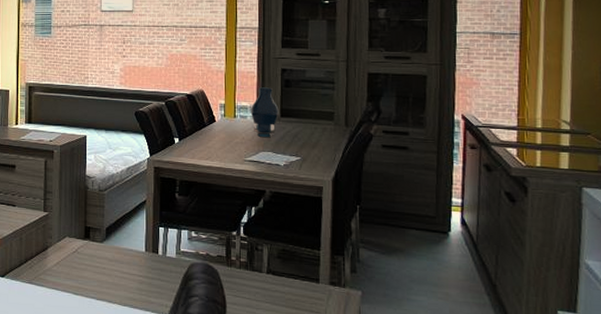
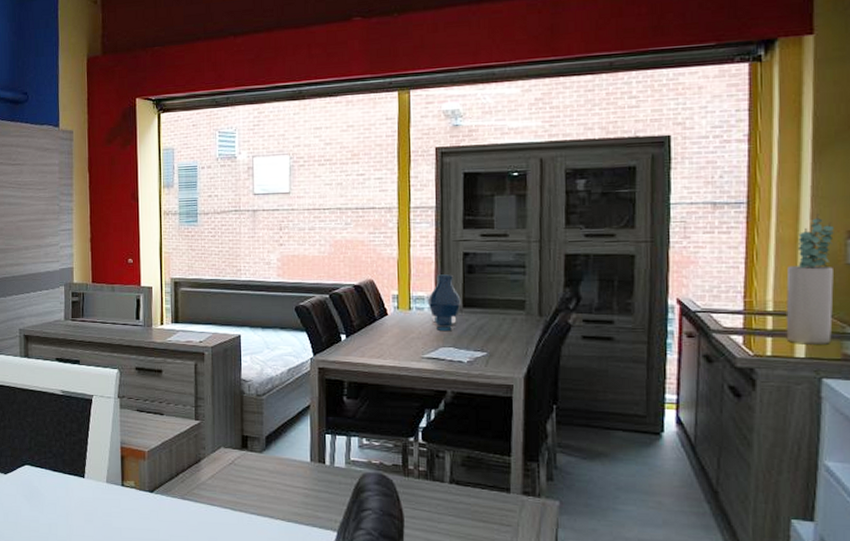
vase: none [552,45,591,159] -> present [786,214,834,346]

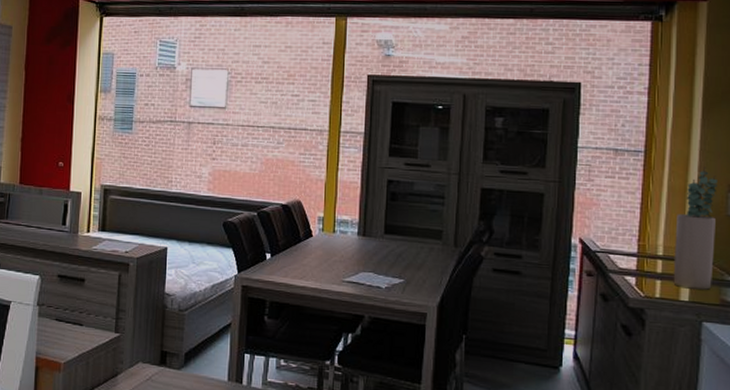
vase: present [427,274,461,331] -> none [351,200,383,256]

